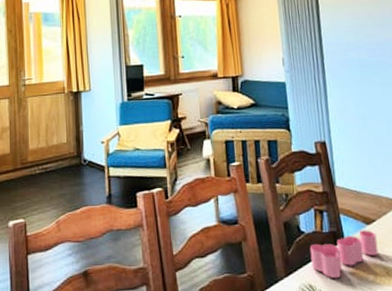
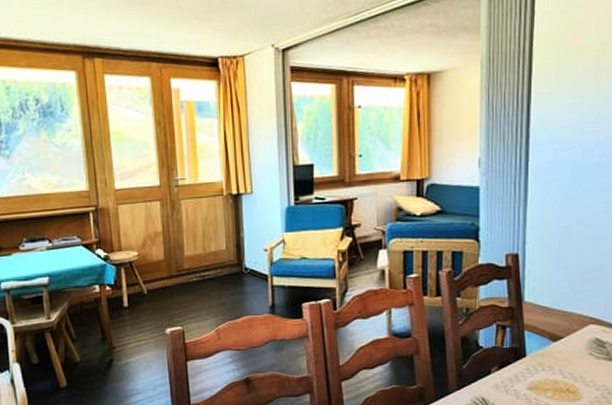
cup: present [309,230,379,278] -> none [487,347,562,392]

